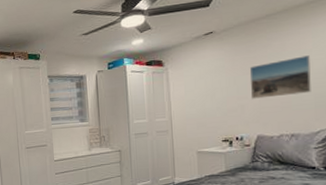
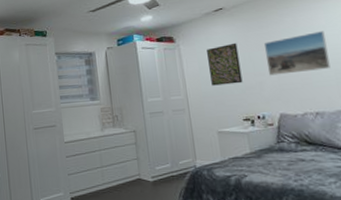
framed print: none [194,66,226,109] -> present [207,42,243,86]

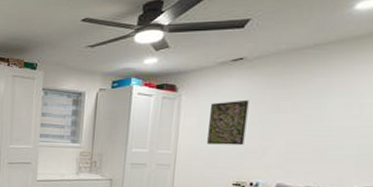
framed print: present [263,31,331,76] -> none [276,98,361,143]

